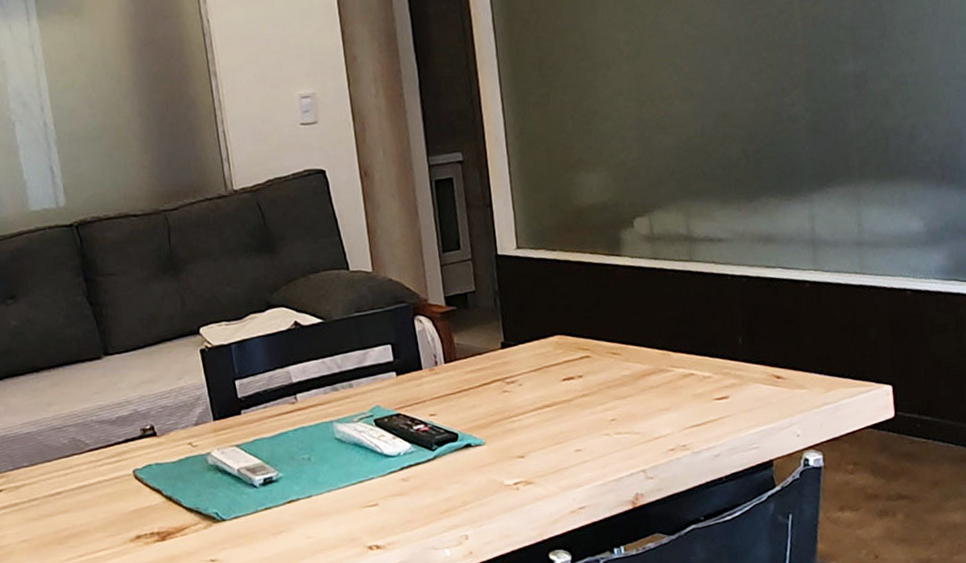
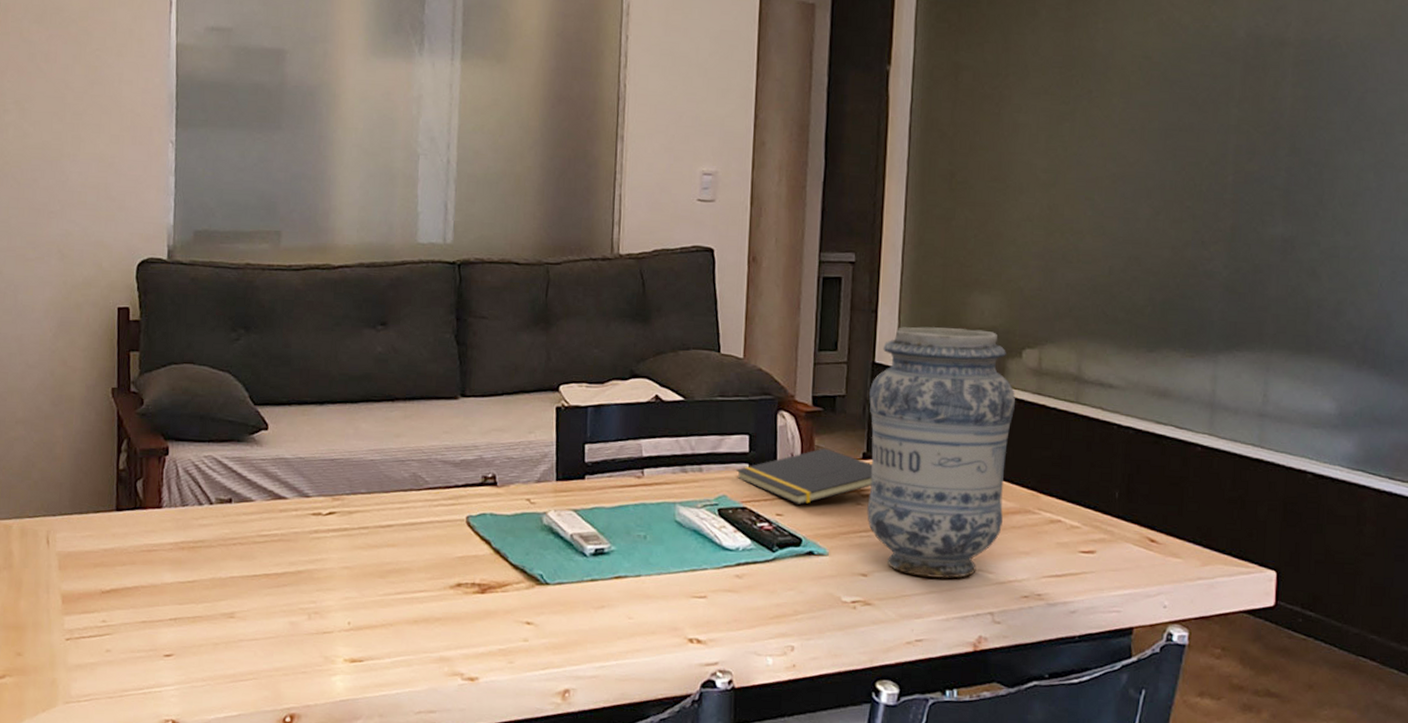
notepad: none [384,344,515,402] -> present [736,448,873,505]
vase: none [497,206,641,449] -> present [867,327,1015,578]

